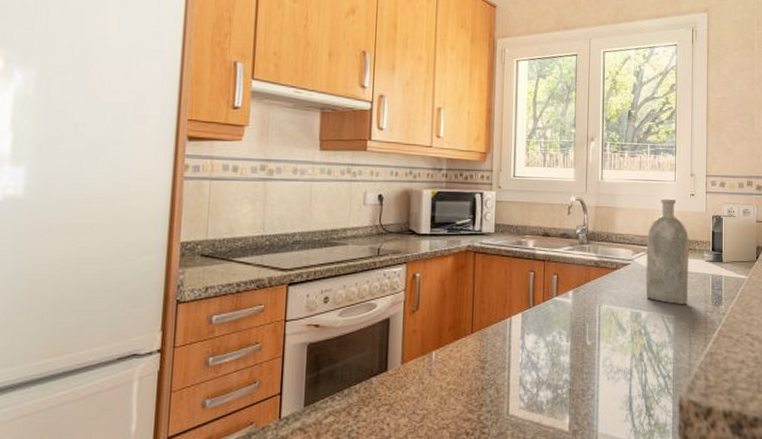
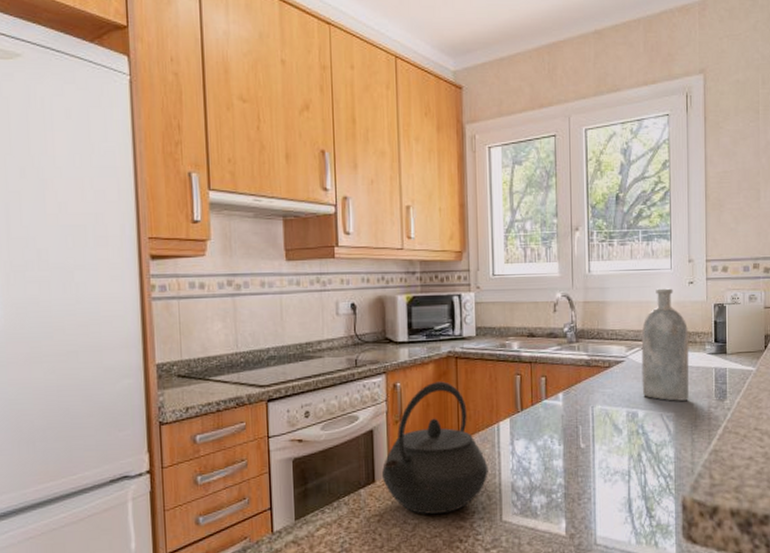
kettle: none [394,274,499,405] -> present [381,381,488,514]

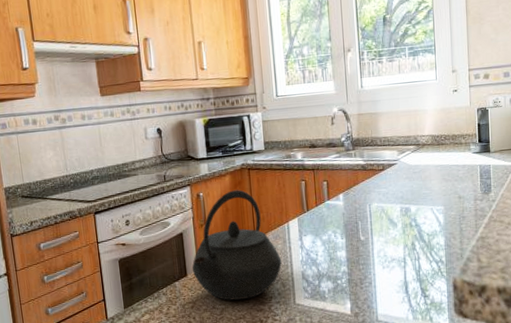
bottle: present [641,288,689,401] -> none [411,97,456,196]

